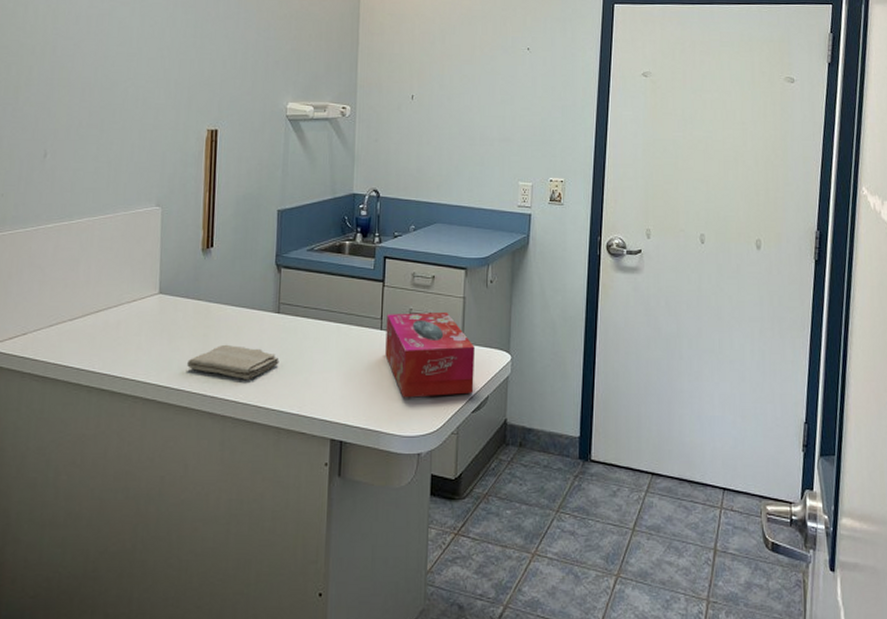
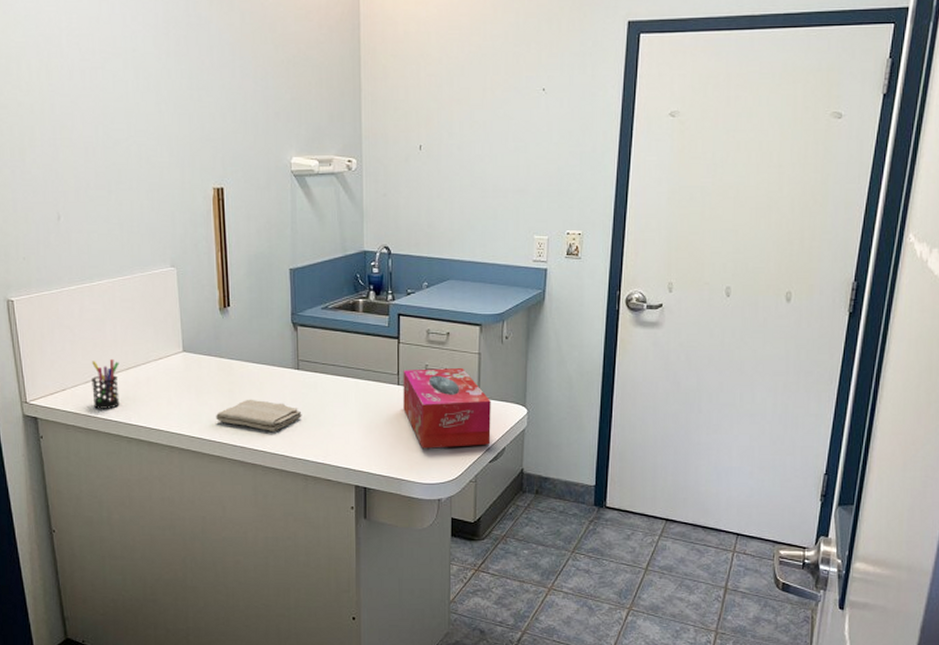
pen holder: none [55,300,90,355] -> present [90,358,120,409]

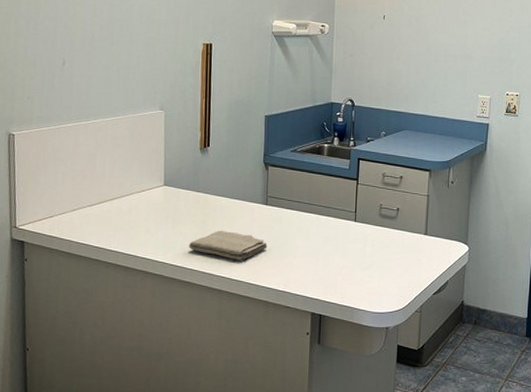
pen holder: present [90,358,120,409] -> none [77,189,105,236]
tissue box: present [403,367,491,449] -> none [359,207,437,280]

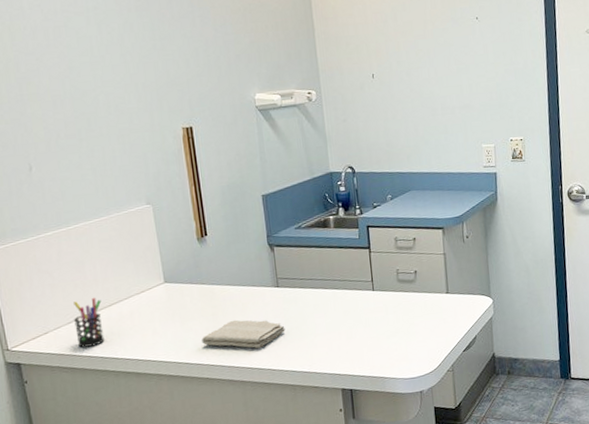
pen holder: none [77,189,105,236] -> present [73,297,105,348]

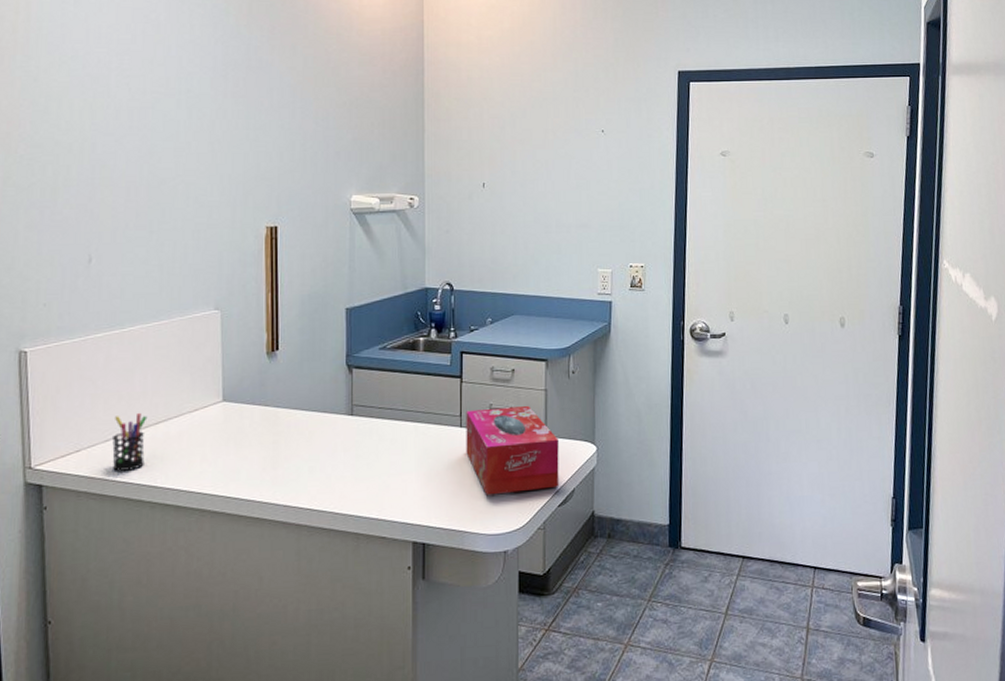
washcloth: present [202,319,286,348] -> none [257,450,355,486]
tissue box: none [376,268,463,346] -> present [466,405,560,495]

